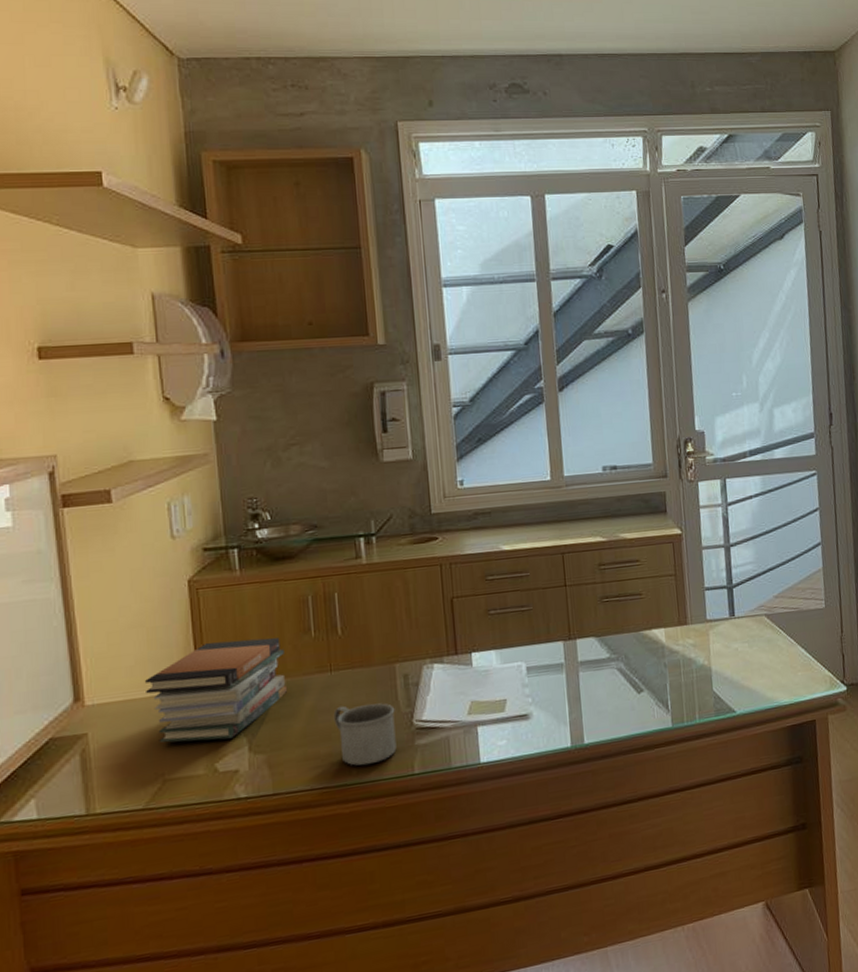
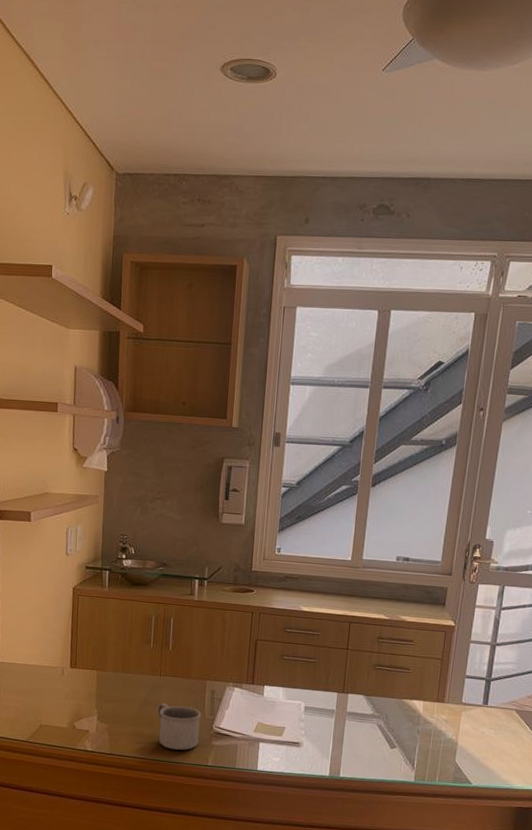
book stack: present [144,638,287,743] -> none [36,635,130,707]

